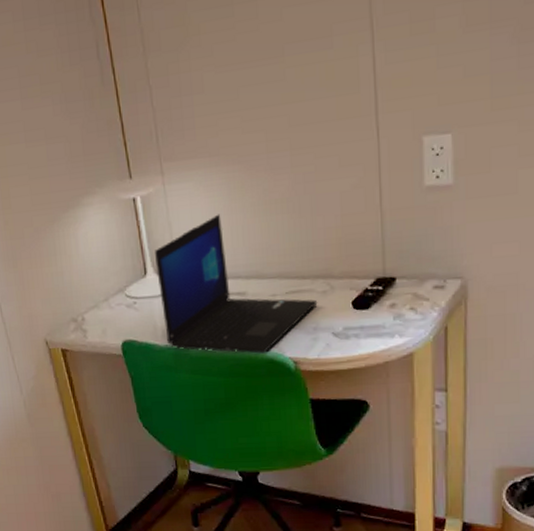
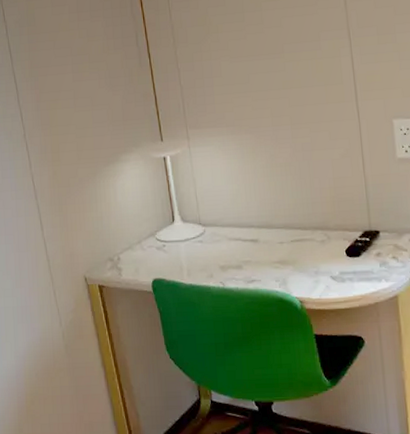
laptop: present [155,214,318,354] -> none [181,173,318,293]

